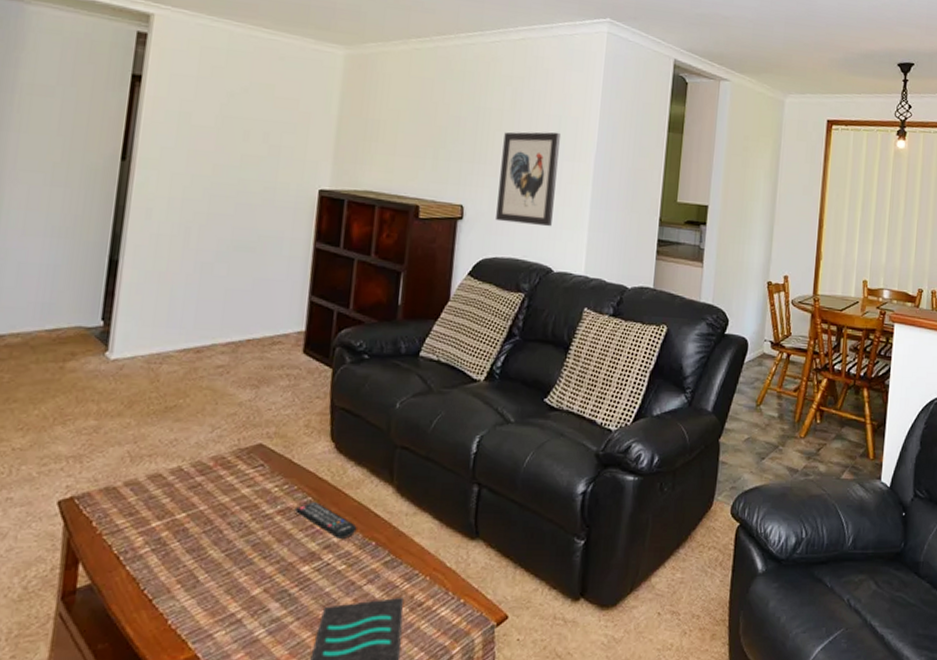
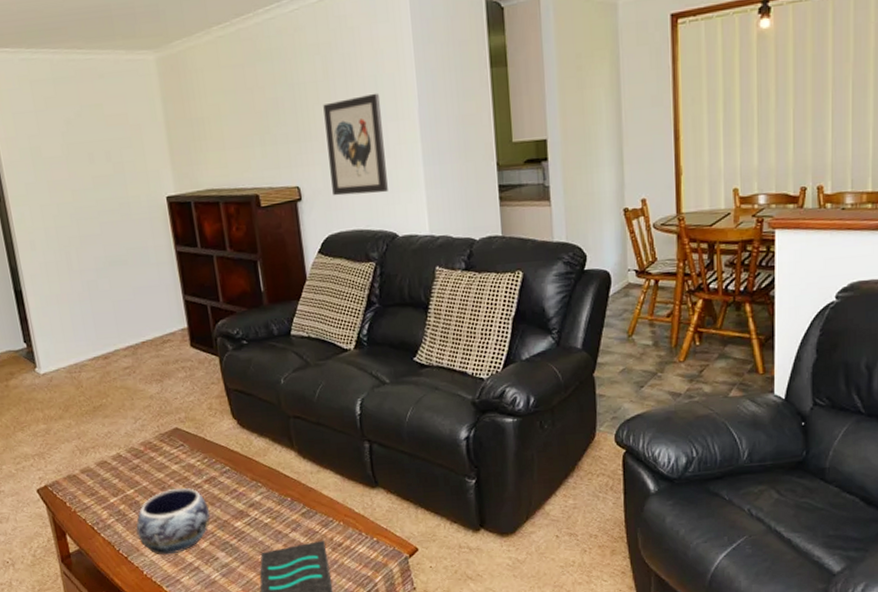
decorative bowl: none [174,516,275,601] -> present [136,487,210,555]
remote control: present [294,502,357,539] -> none [217,470,273,498]

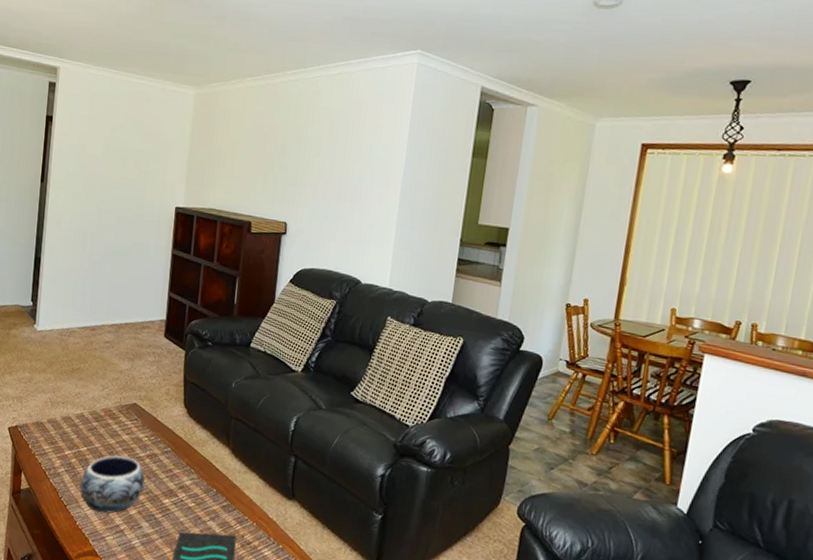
wall art: present [323,93,388,196] -> none [313,158,372,244]

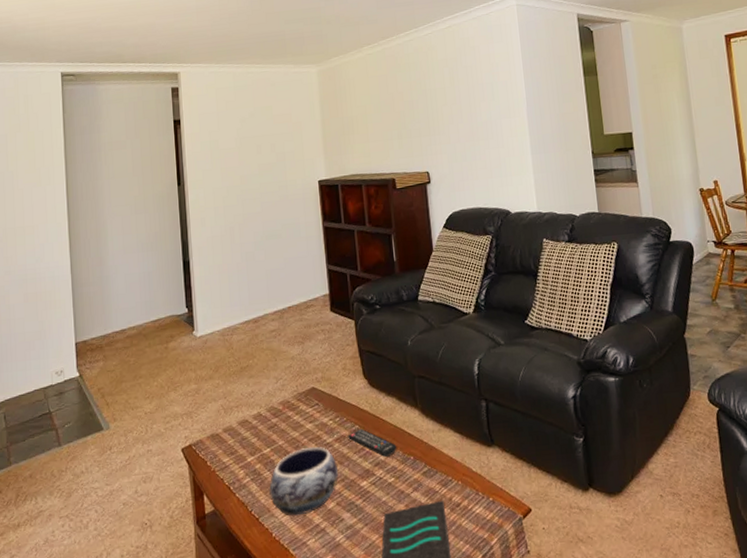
remote control: none [158,452,203,484] -> present [347,429,397,457]

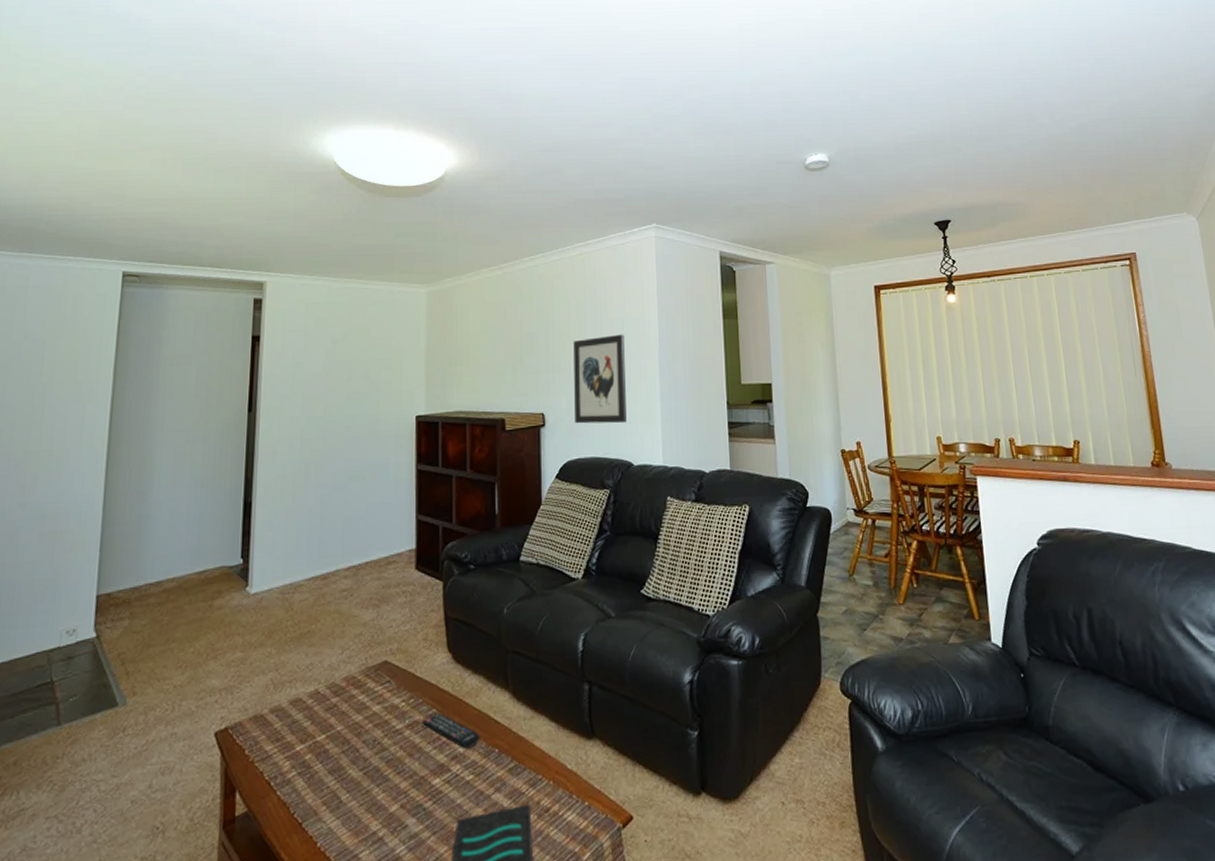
decorative bowl: present [269,446,339,516] -> none [319,733,407,821]
wall art: none [450,96,502,180] -> present [573,334,627,424]

